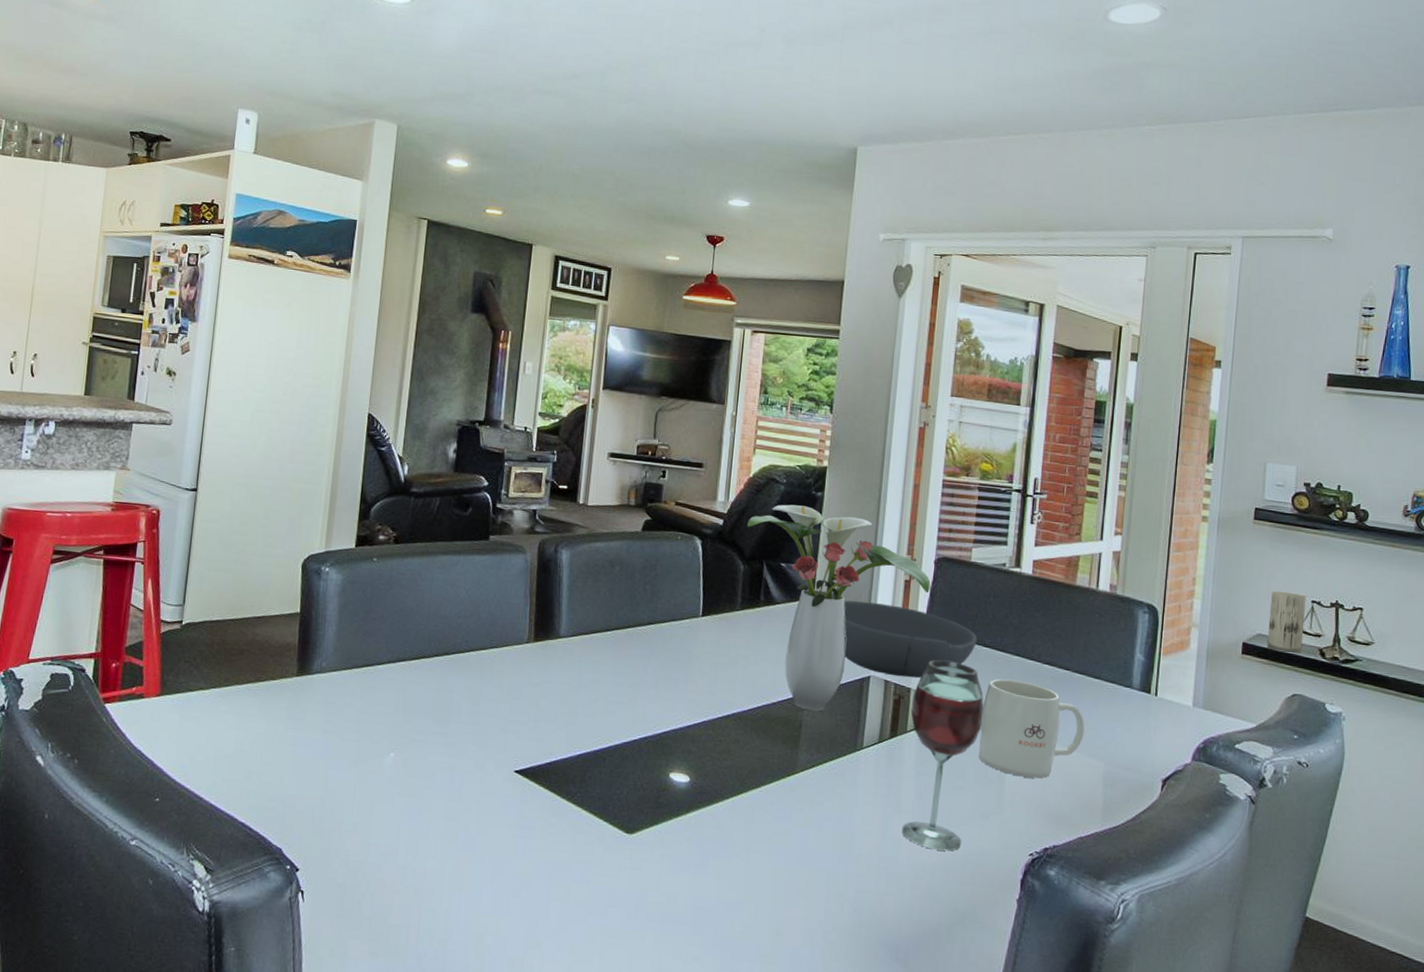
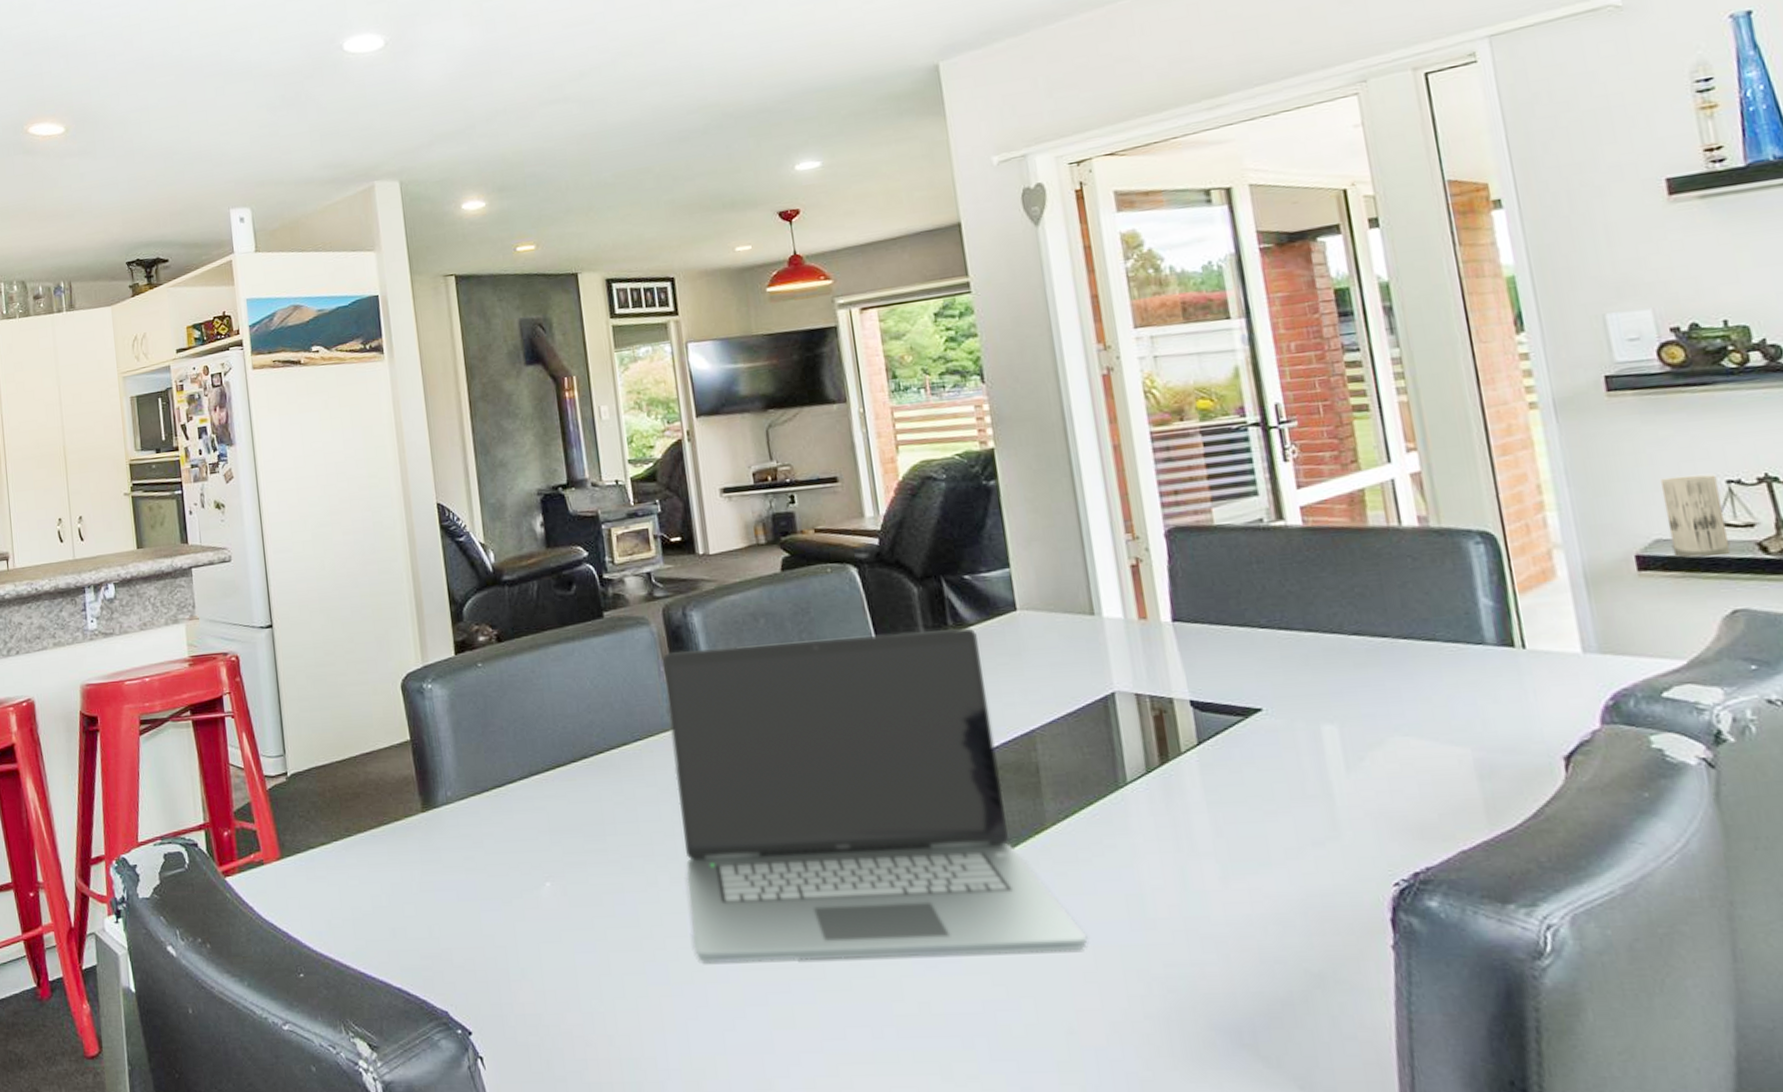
laptop: none [503,580,806,870] -> present [662,628,1088,962]
flower arrangement: present [747,504,931,712] -> none [909,500,1167,749]
bowl: present [843,600,977,679] -> none [1057,598,1249,687]
wineglass: present [901,660,985,851] -> none [1178,654,1294,897]
mug: present [978,678,1085,779] -> none [1277,662,1432,786]

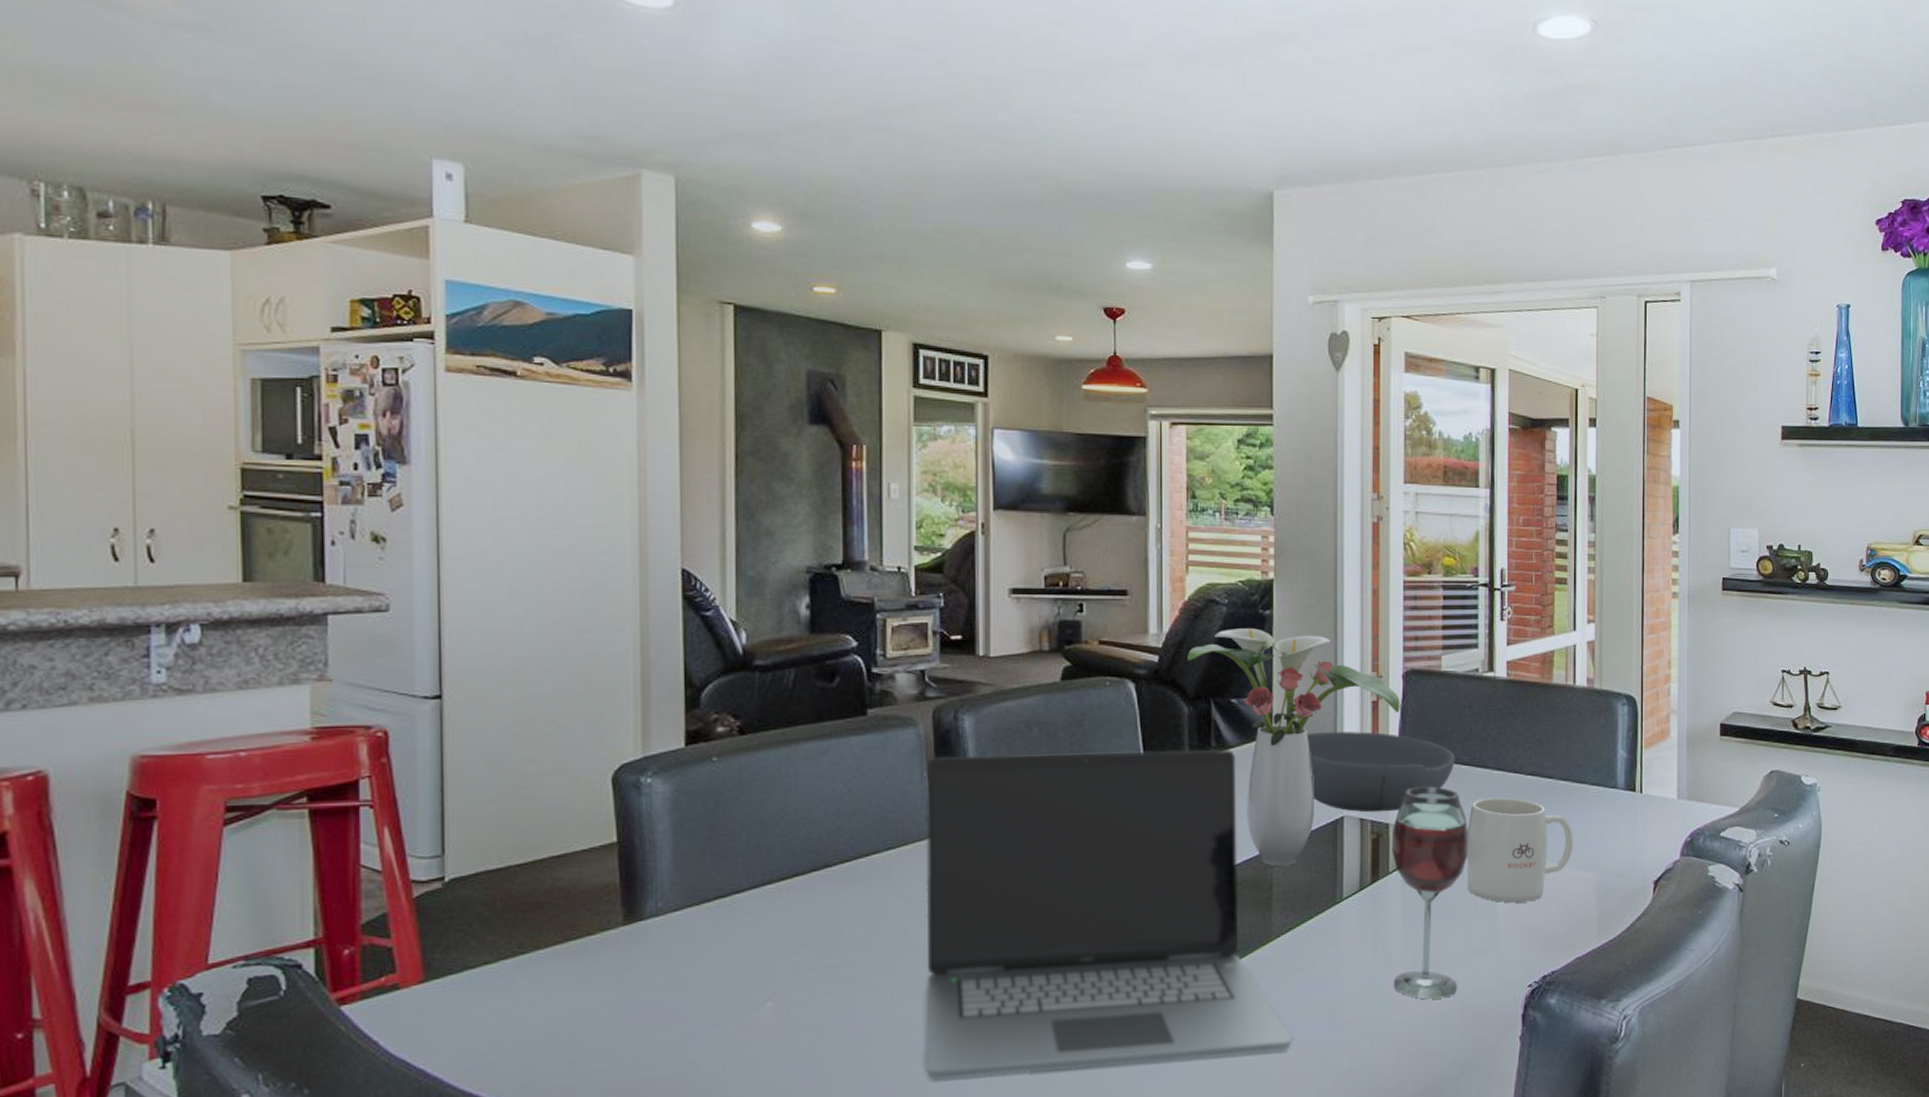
flower arrangement: none [909,500,1167,749] -> present [1188,628,1400,867]
bowl: none [1057,598,1249,687] -> present [1307,731,1455,813]
wineglass: none [1178,654,1294,897] -> present [1391,786,1470,1000]
mug: none [1277,662,1432,786] -> present [1467,797,1573,903]
candle: present [1659,475,1731,558] -> none [1743,664,1777,729]

